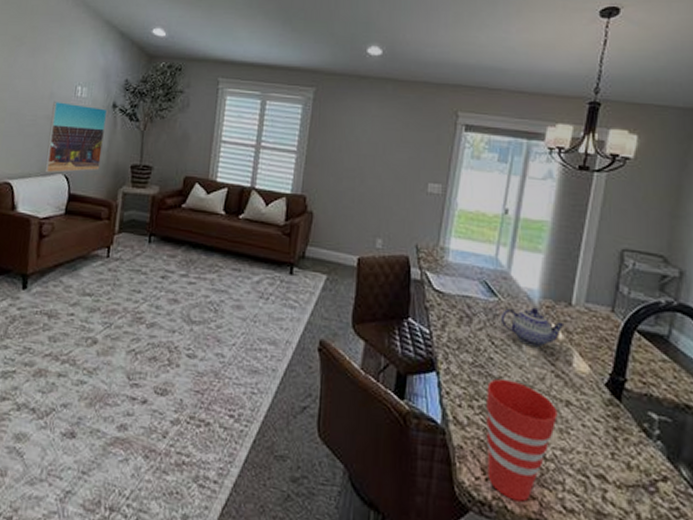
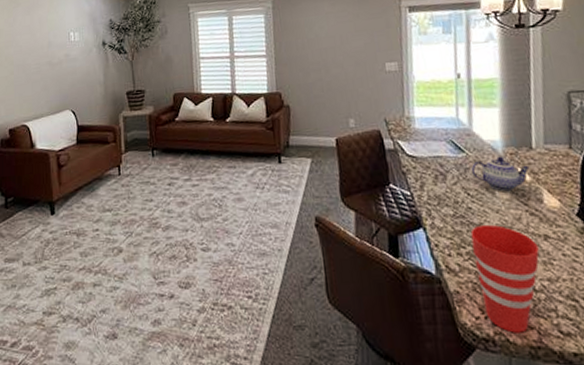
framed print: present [44,100,108,173] -> none [52,47,100,111]

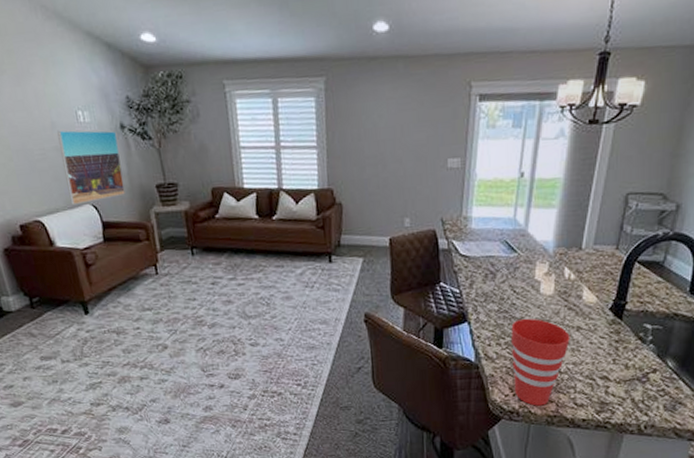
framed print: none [52,47,100,111] -> present [57,130,126,205]
teapot: present [470,156,530,192] -> none [520,256,576,289]

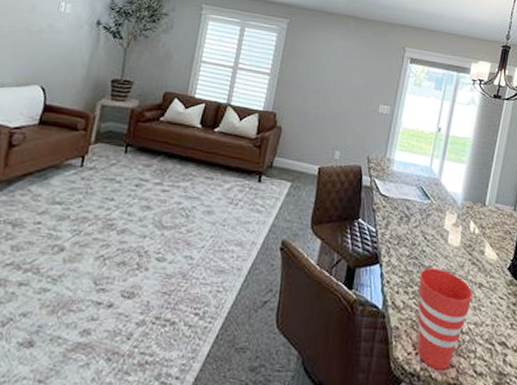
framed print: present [57,130,126,205] -> none [19,14,91,84]

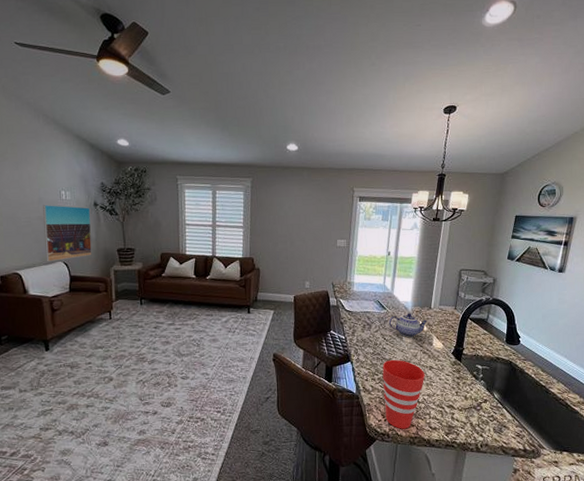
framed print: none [19,14,91,84] -> present [43,204,92,262]
teapot: none [432,207,480,241] -> present [388,313,428,338]

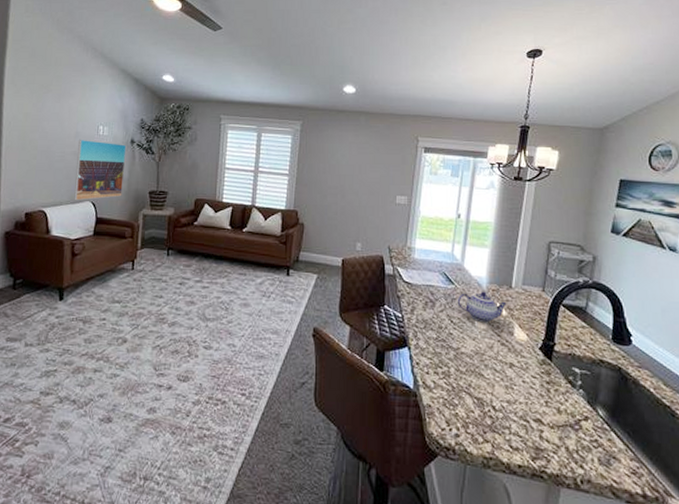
cup: present [382,359,425,429] -> none [448,349,504,445]

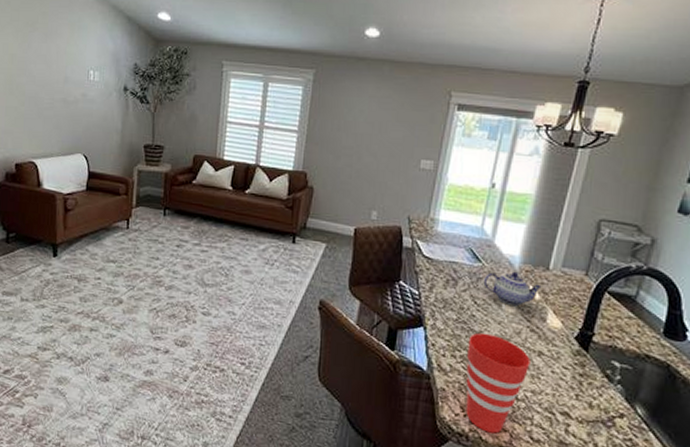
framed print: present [74,139,127,201] -> none [65,84,120,153]
cup: none [448,349,504,445] -> present [466,332,531,434]

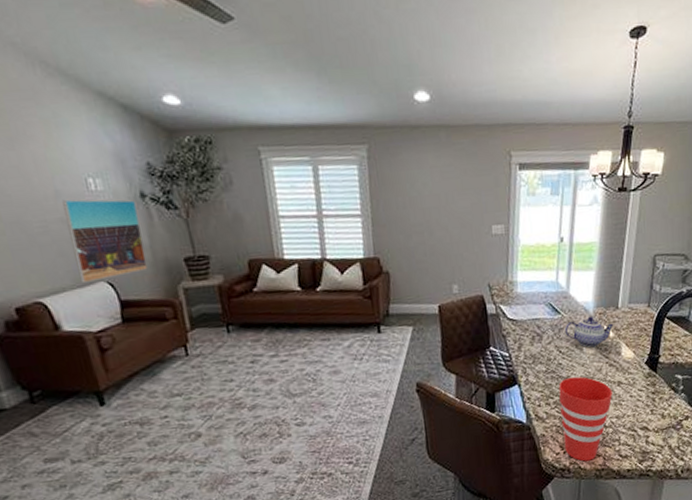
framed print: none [65,84,120,153] -> present [62,199,148,284]

